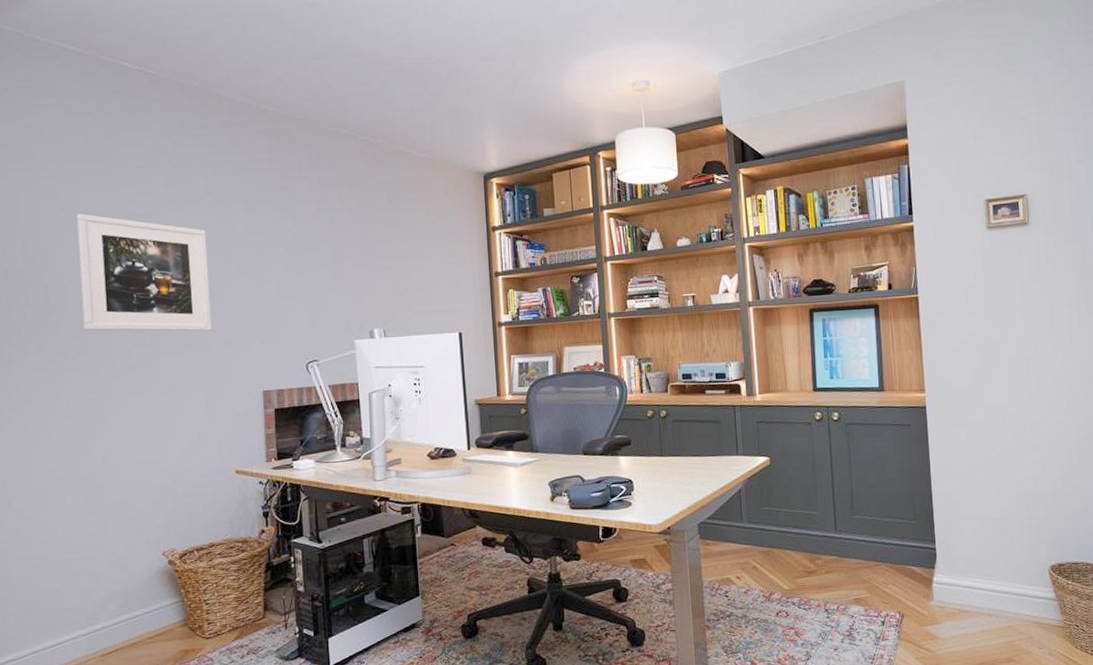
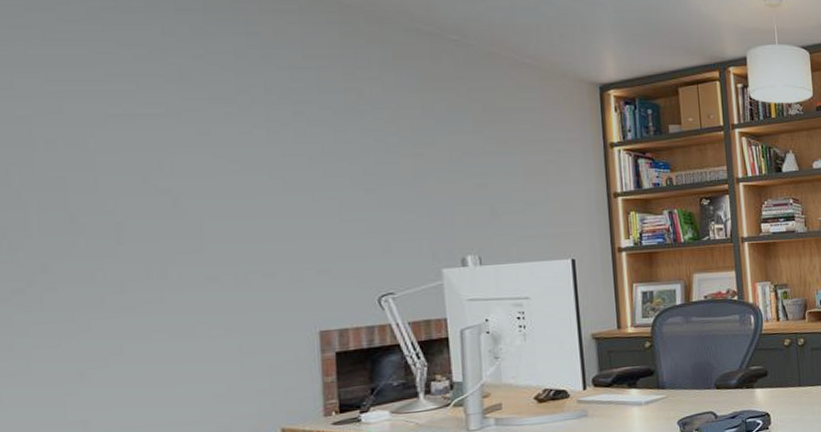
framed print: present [76,214,212,331] -> none [43,111,247,261]

